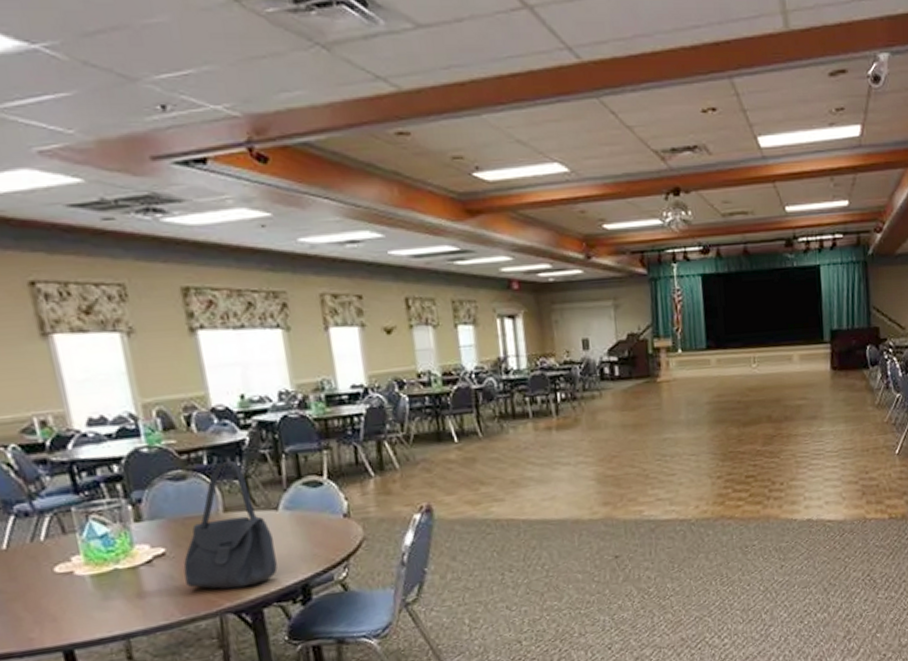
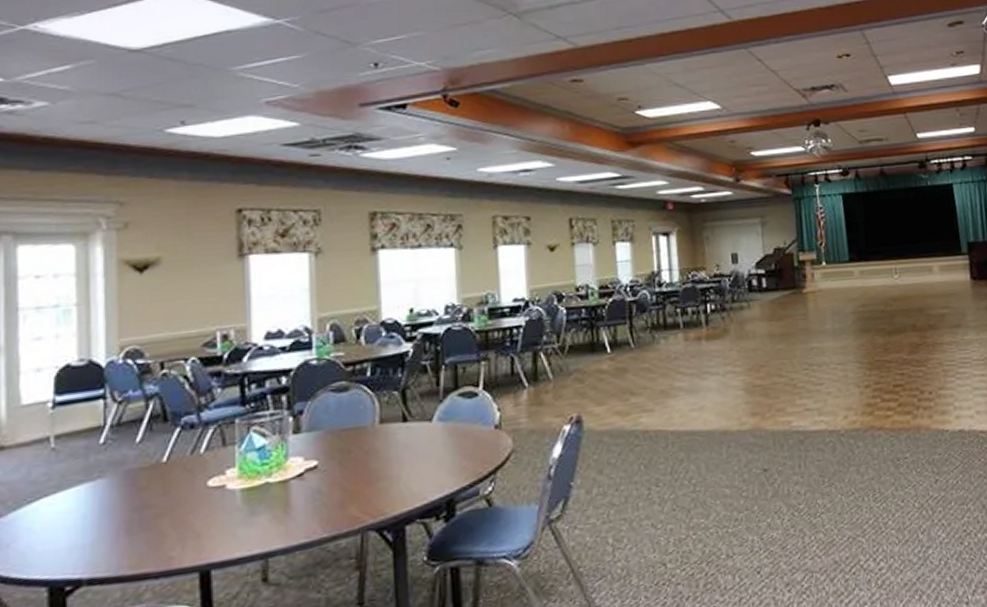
handbag: present [183,460,278,589] -> none [333,371,425,505]

